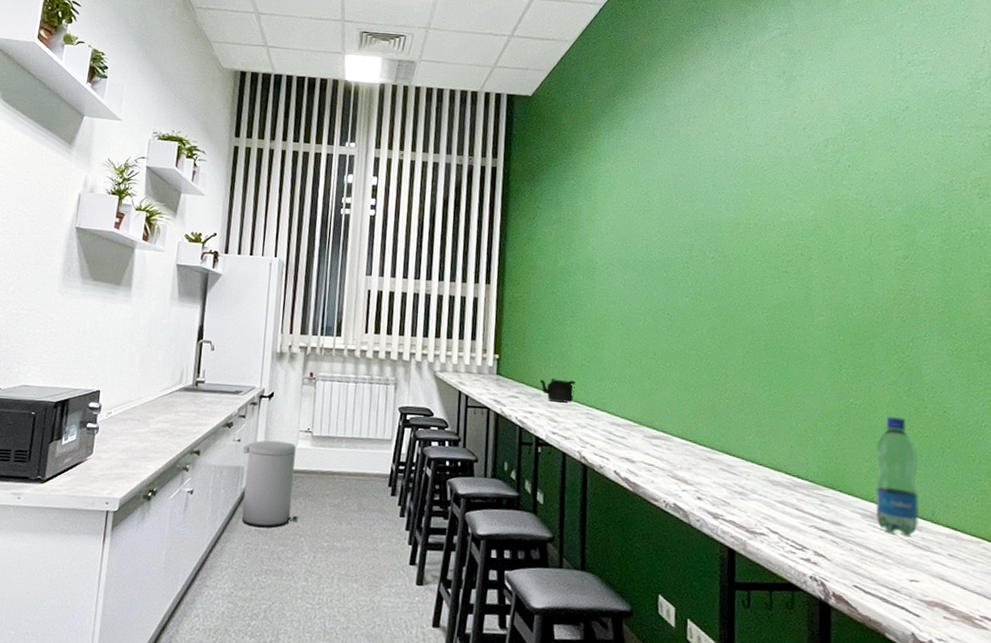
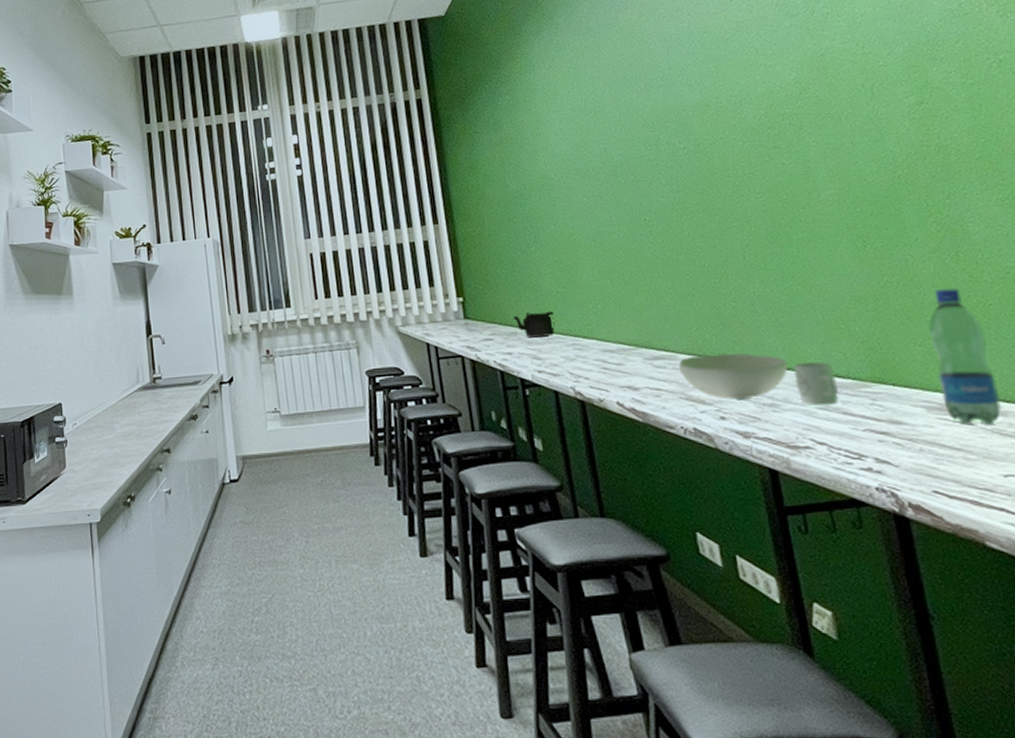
pedal bin: present [241,440,300,528] -> none [212,426,285,519]
bowl: none [671,440,761,485] -> present [678,353,788,400]
mug: none [764,461,796,502] -> present [793,362,839,407]

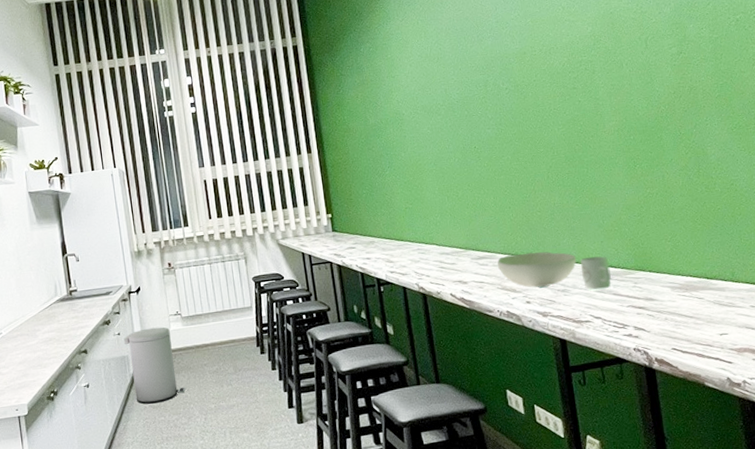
pedal bin: none [212,426,285,519] -> present [124,327,187,404]
teapot: present [513,311,555,338] -> none [371,223,404,245]
bottle: present [928,287,1001,425] -> none [676,196,721,298]

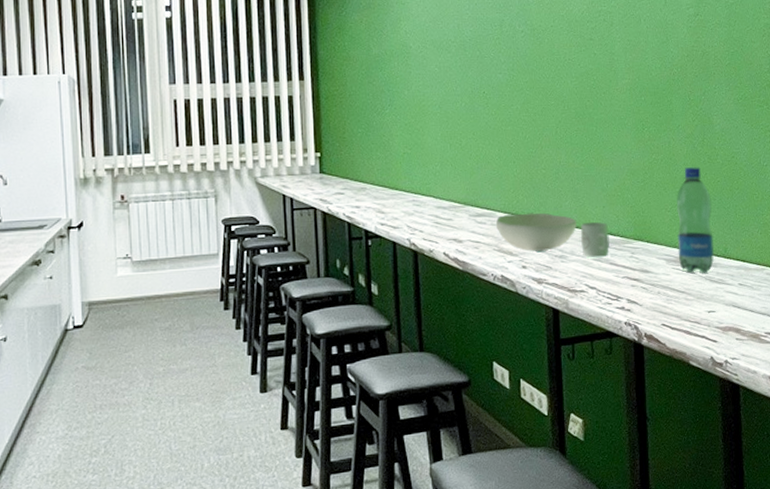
pedal bin: present [124,327,187,404] -> none [56,271,130,365]
bottle: none [676,196,721,298] -> present [677,166,715,273]

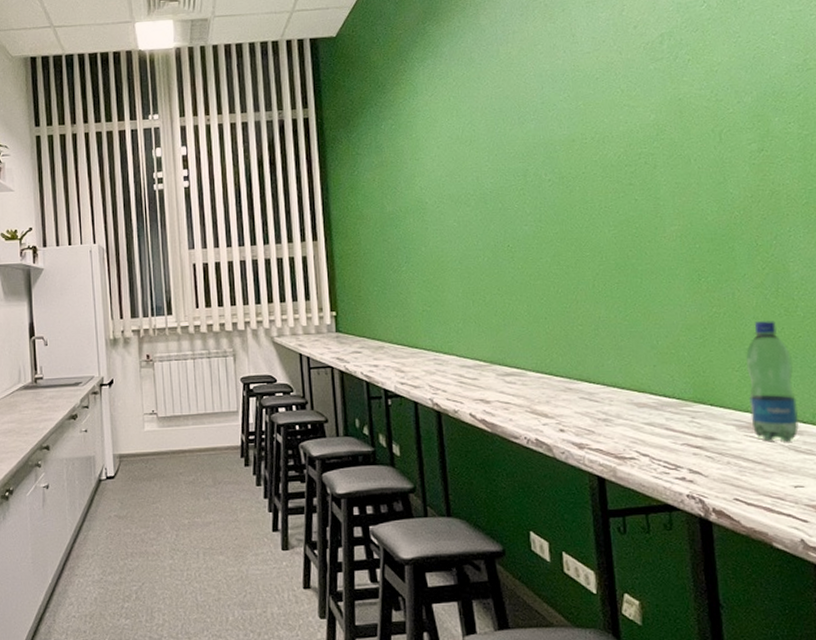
bowl: present [495,212,577,252] -> none [527,372,623,414]
mug: present [581,222,609,258] -> none [627,383,664,423]

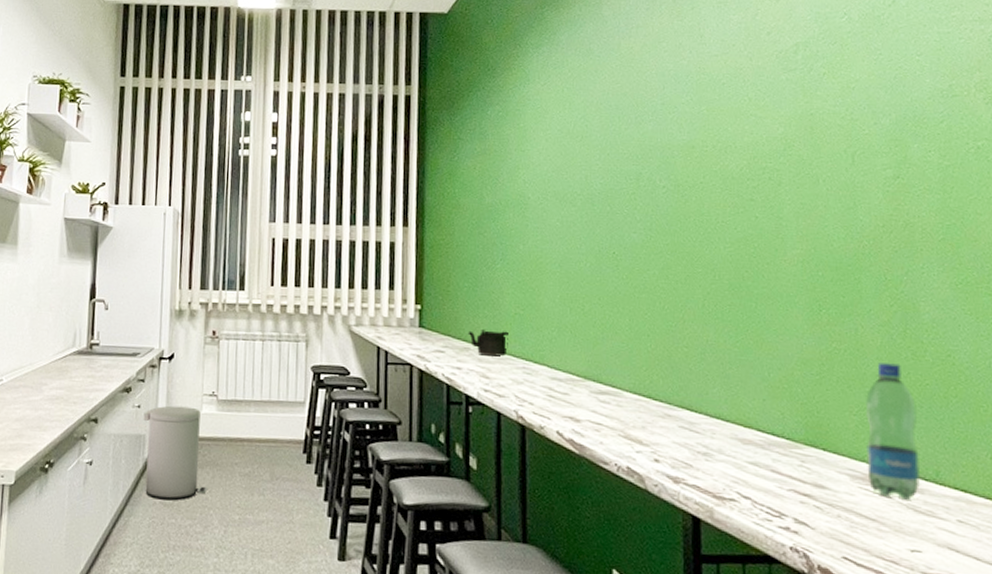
pedal bin: none [91,426,158,513] -> present [143,405,208,501]
teapot: none [381,328,419,352] -> present [468,330,508,357]

